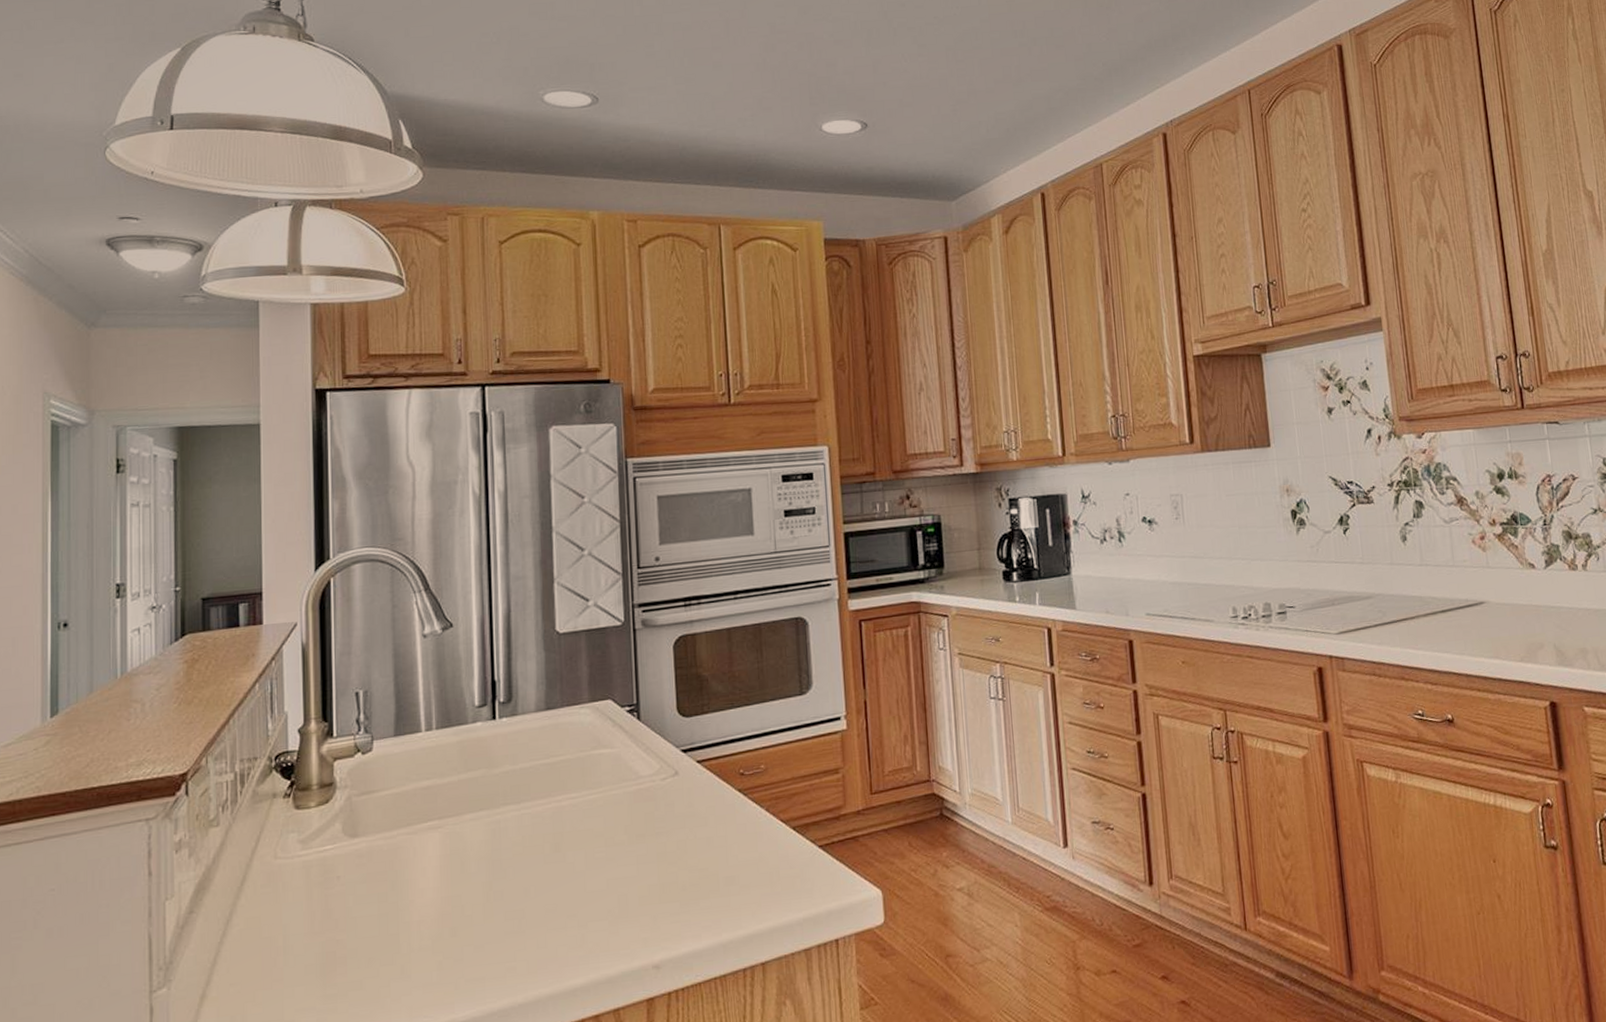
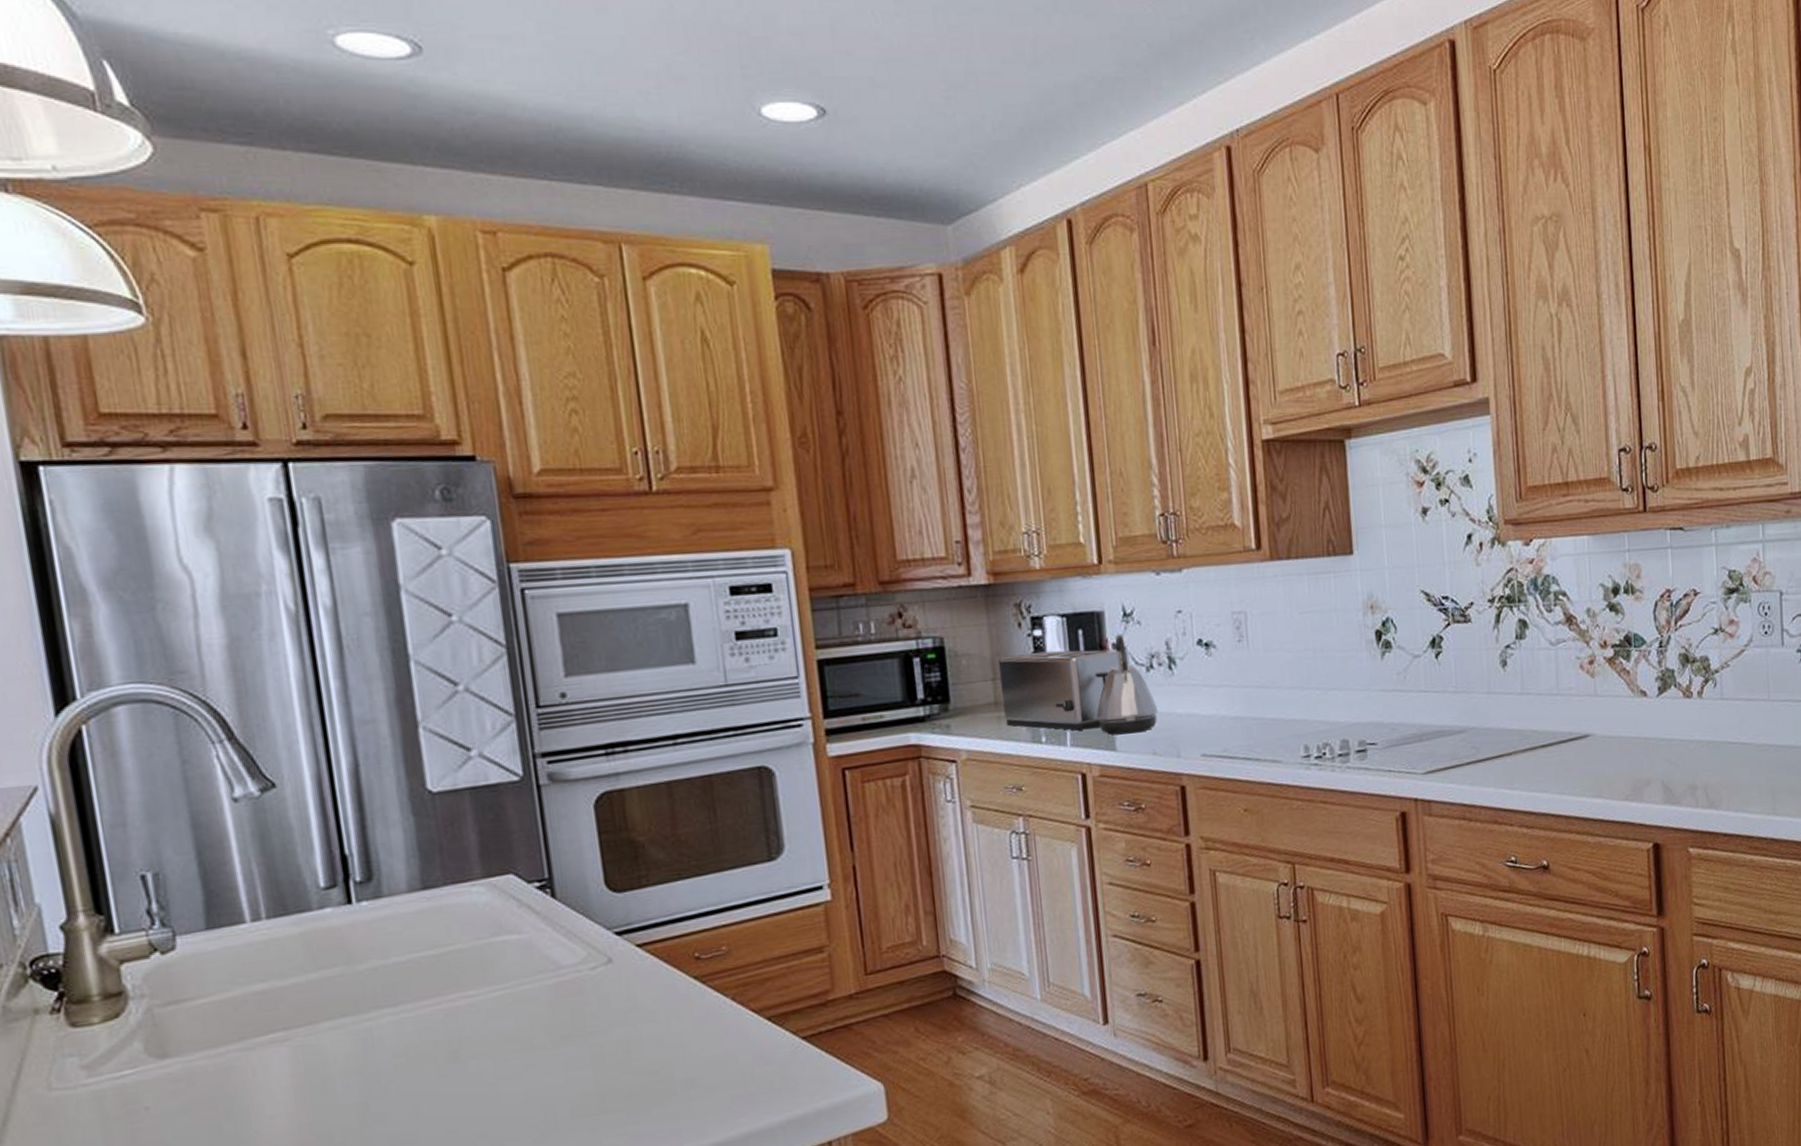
toaster: none [982,525,1087,592] -> present [998,649,1130,731]
kettle: none [1060,512,1110,596] -> present [1096,634,1158,735]

